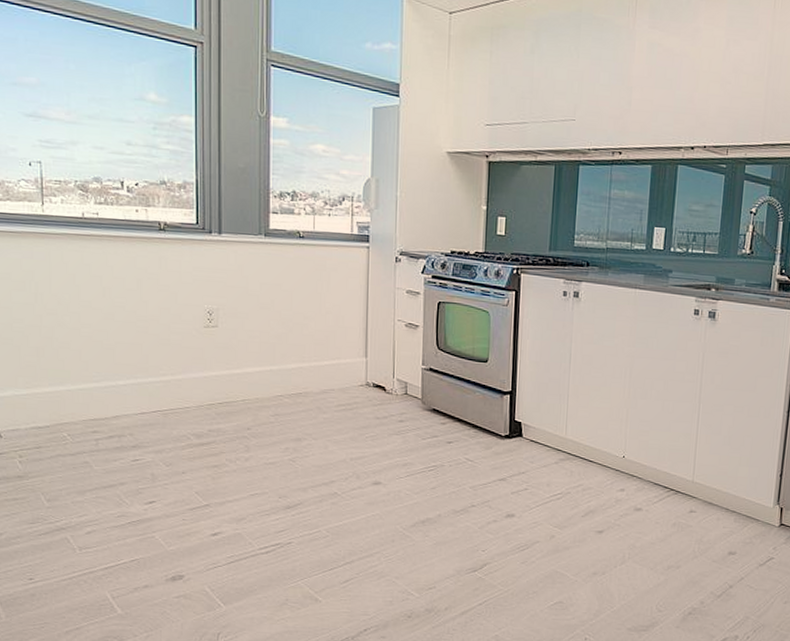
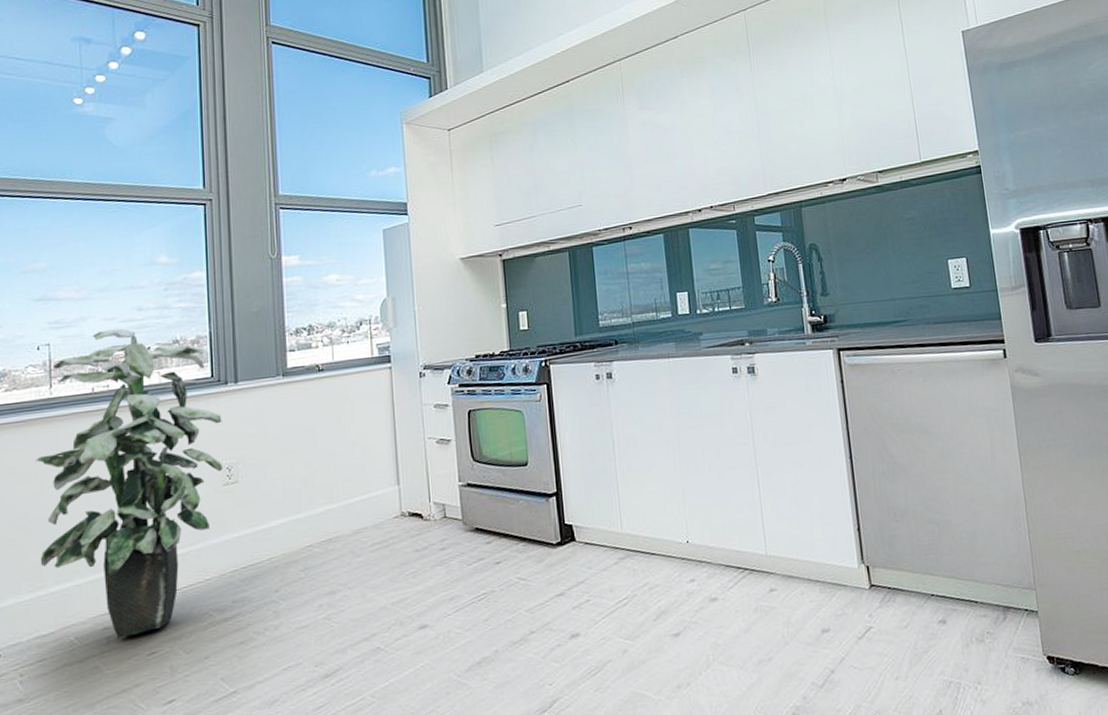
indoor plant: none [30,158,205,442] -> present [36,328,223,638]

